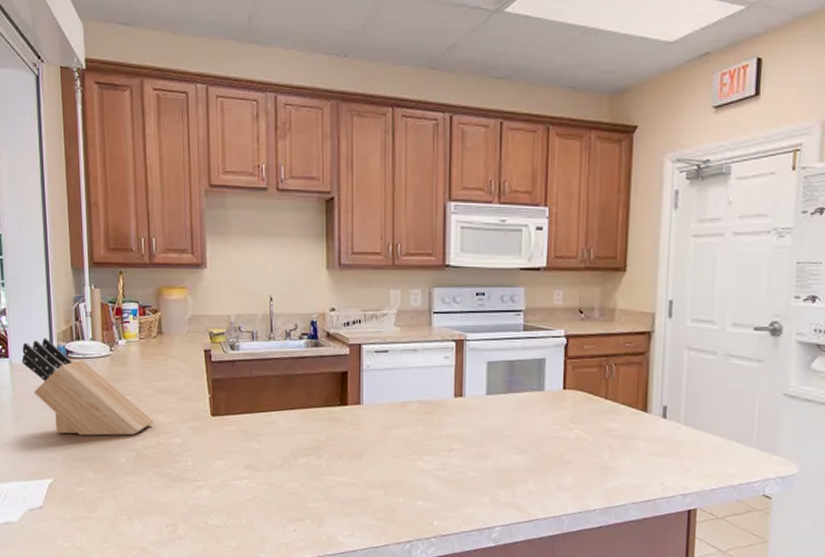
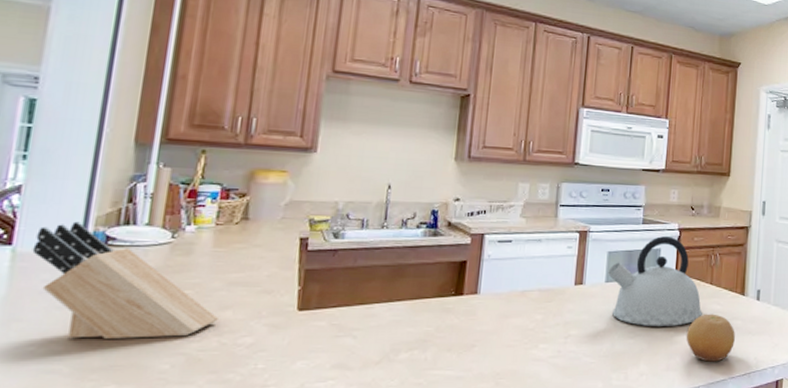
kettle: none [488,344,597,444] -> present [608,236,702,326]
fruit: none [578,431,637,485] -> present [686,314,735,362]

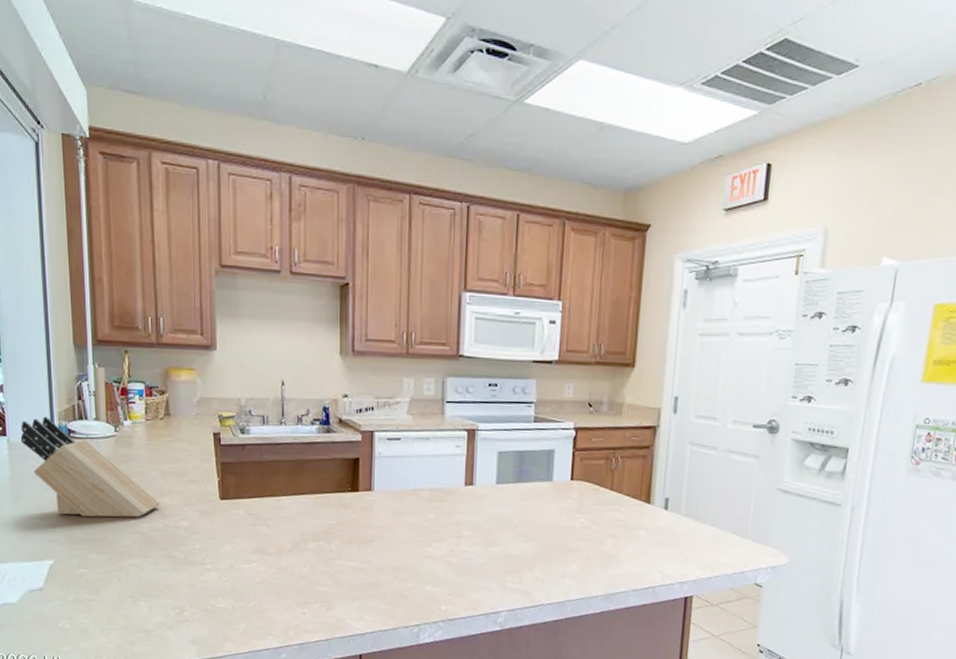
kettle: present [608,236,702,326] -> none [498,436,601,533]
fruit: present [686,314,735,362] -> none [583,521,639,573]

